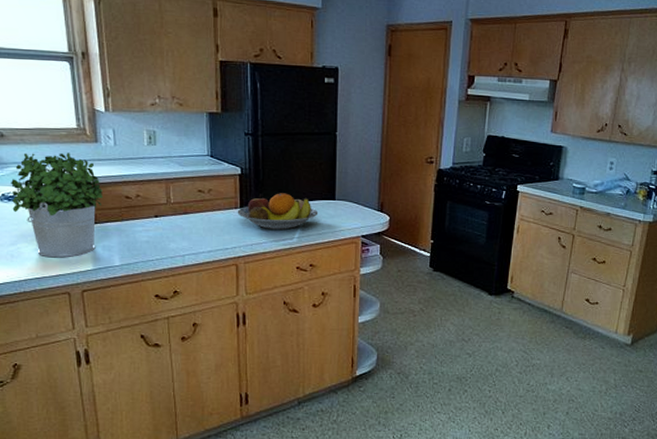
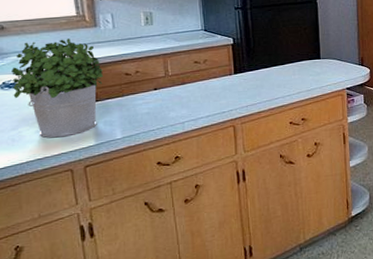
fruit bowl: present [237,193,318,230] -> none [231,57,306,91]

